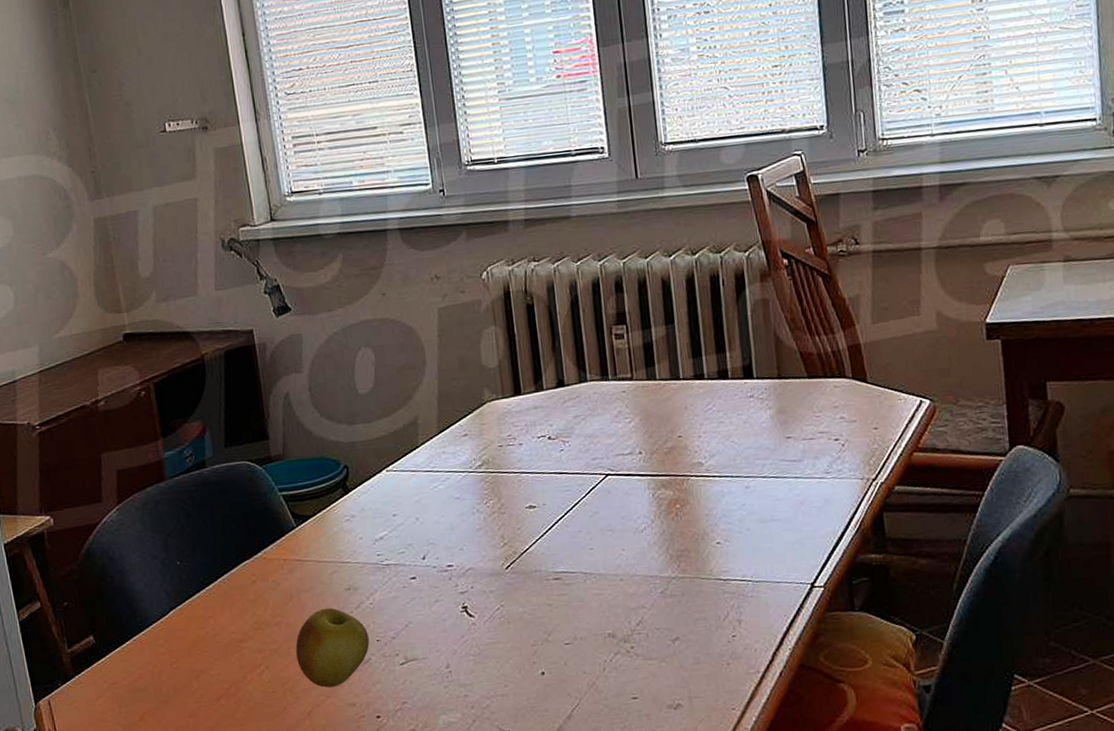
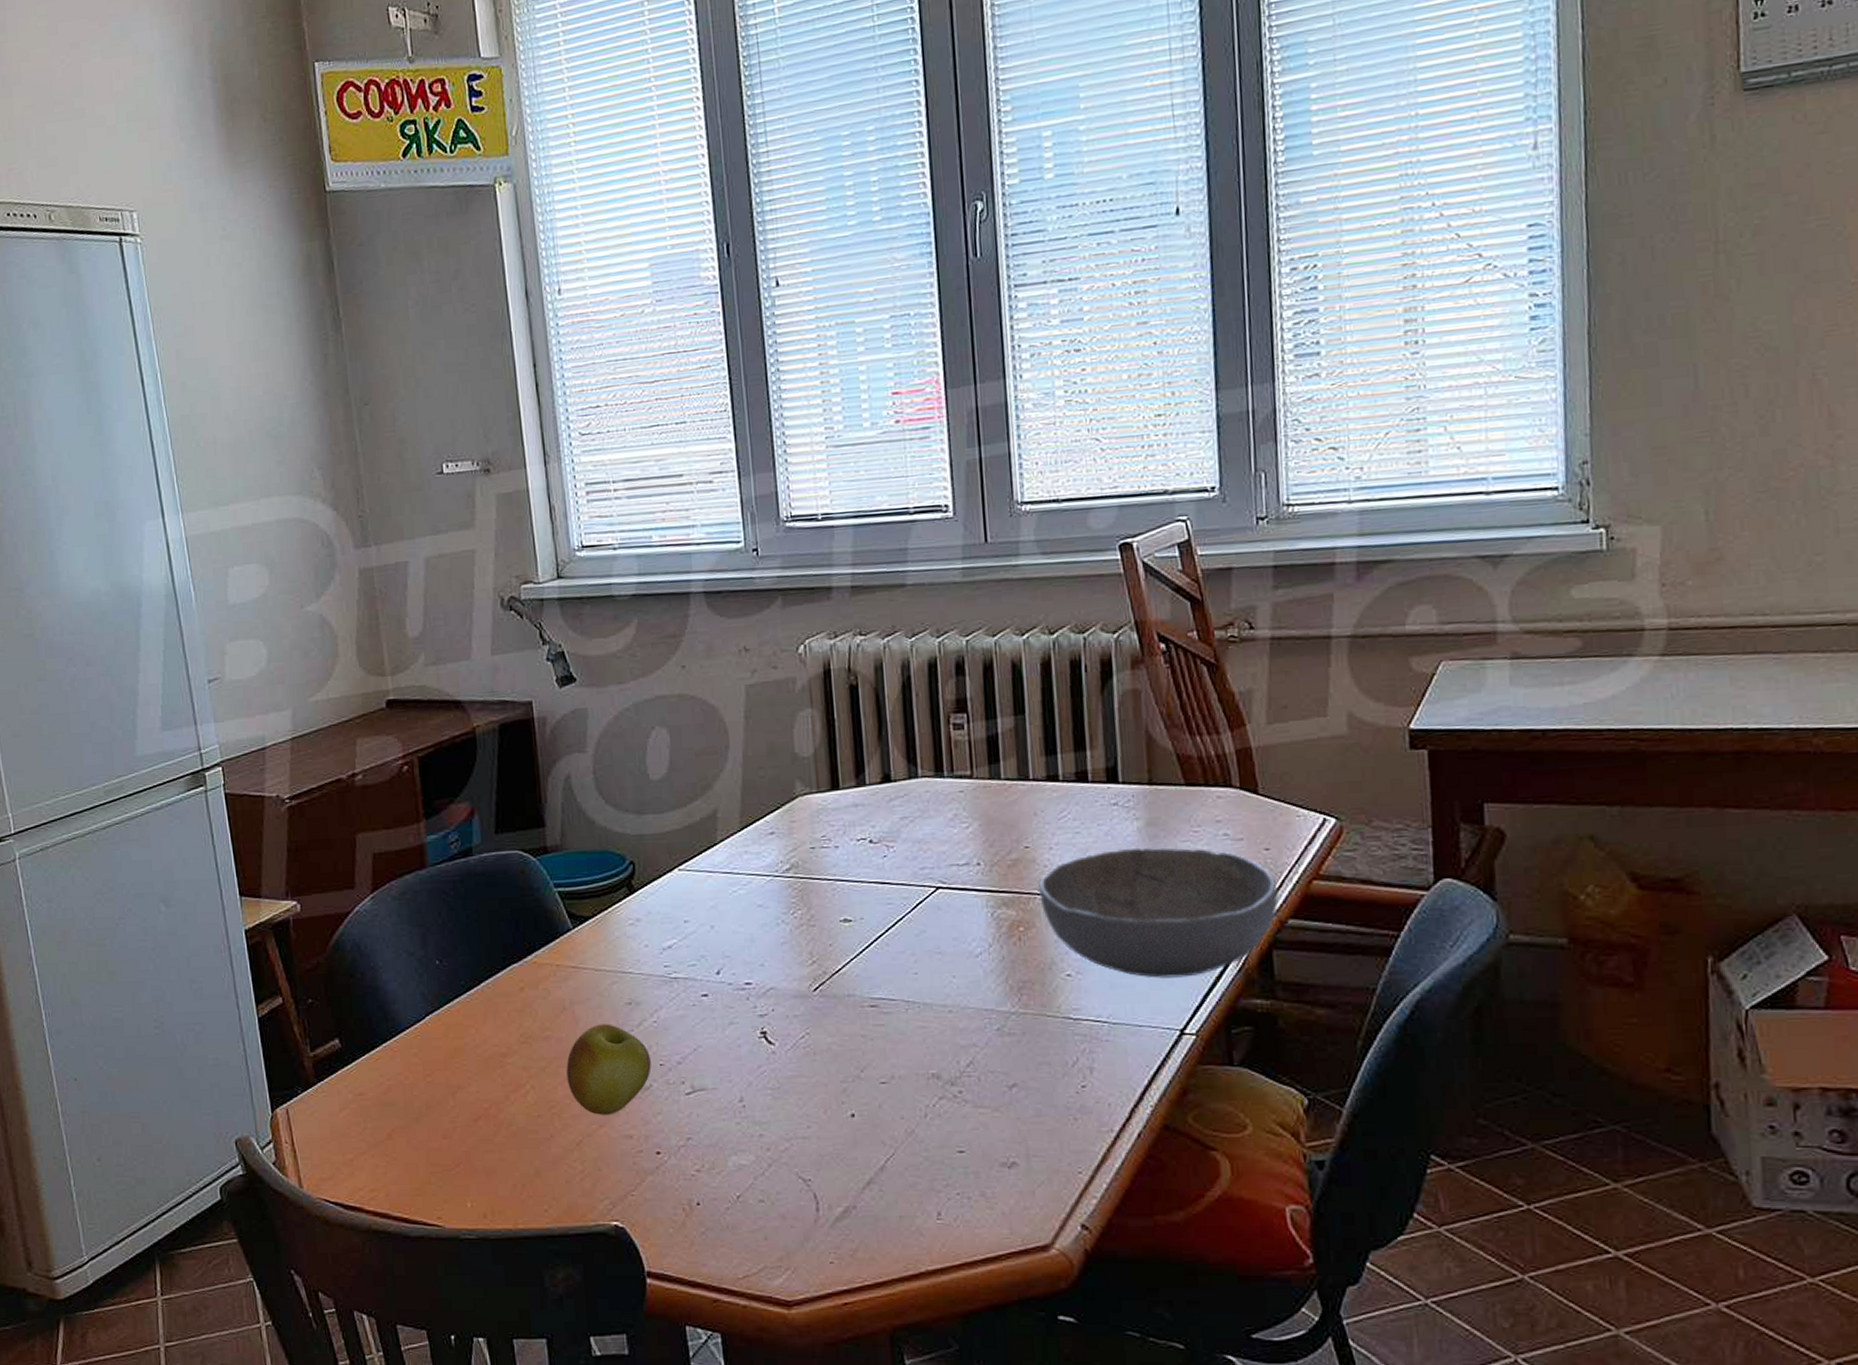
bowl: none [691,430,887,542] -> present [1039,847,1279,978]

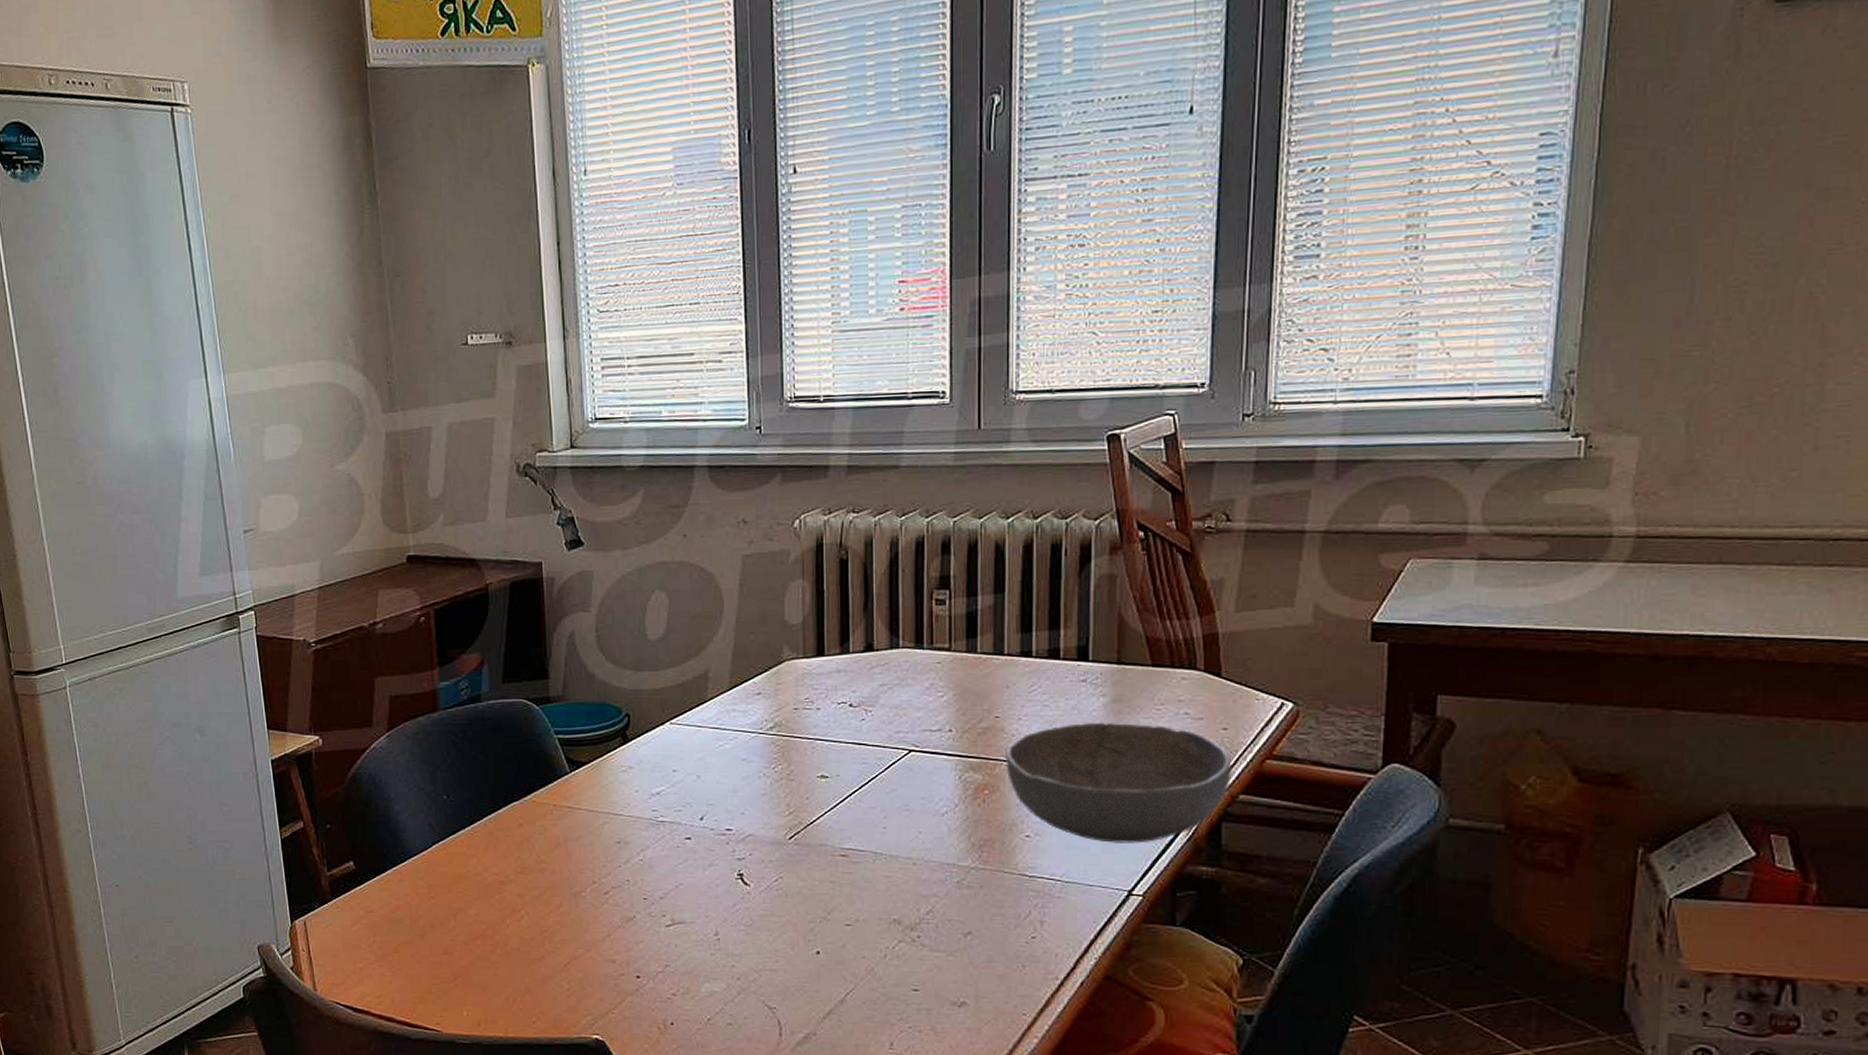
apple: present [566,1023,651,1115] -> none [558,859,636,941]

